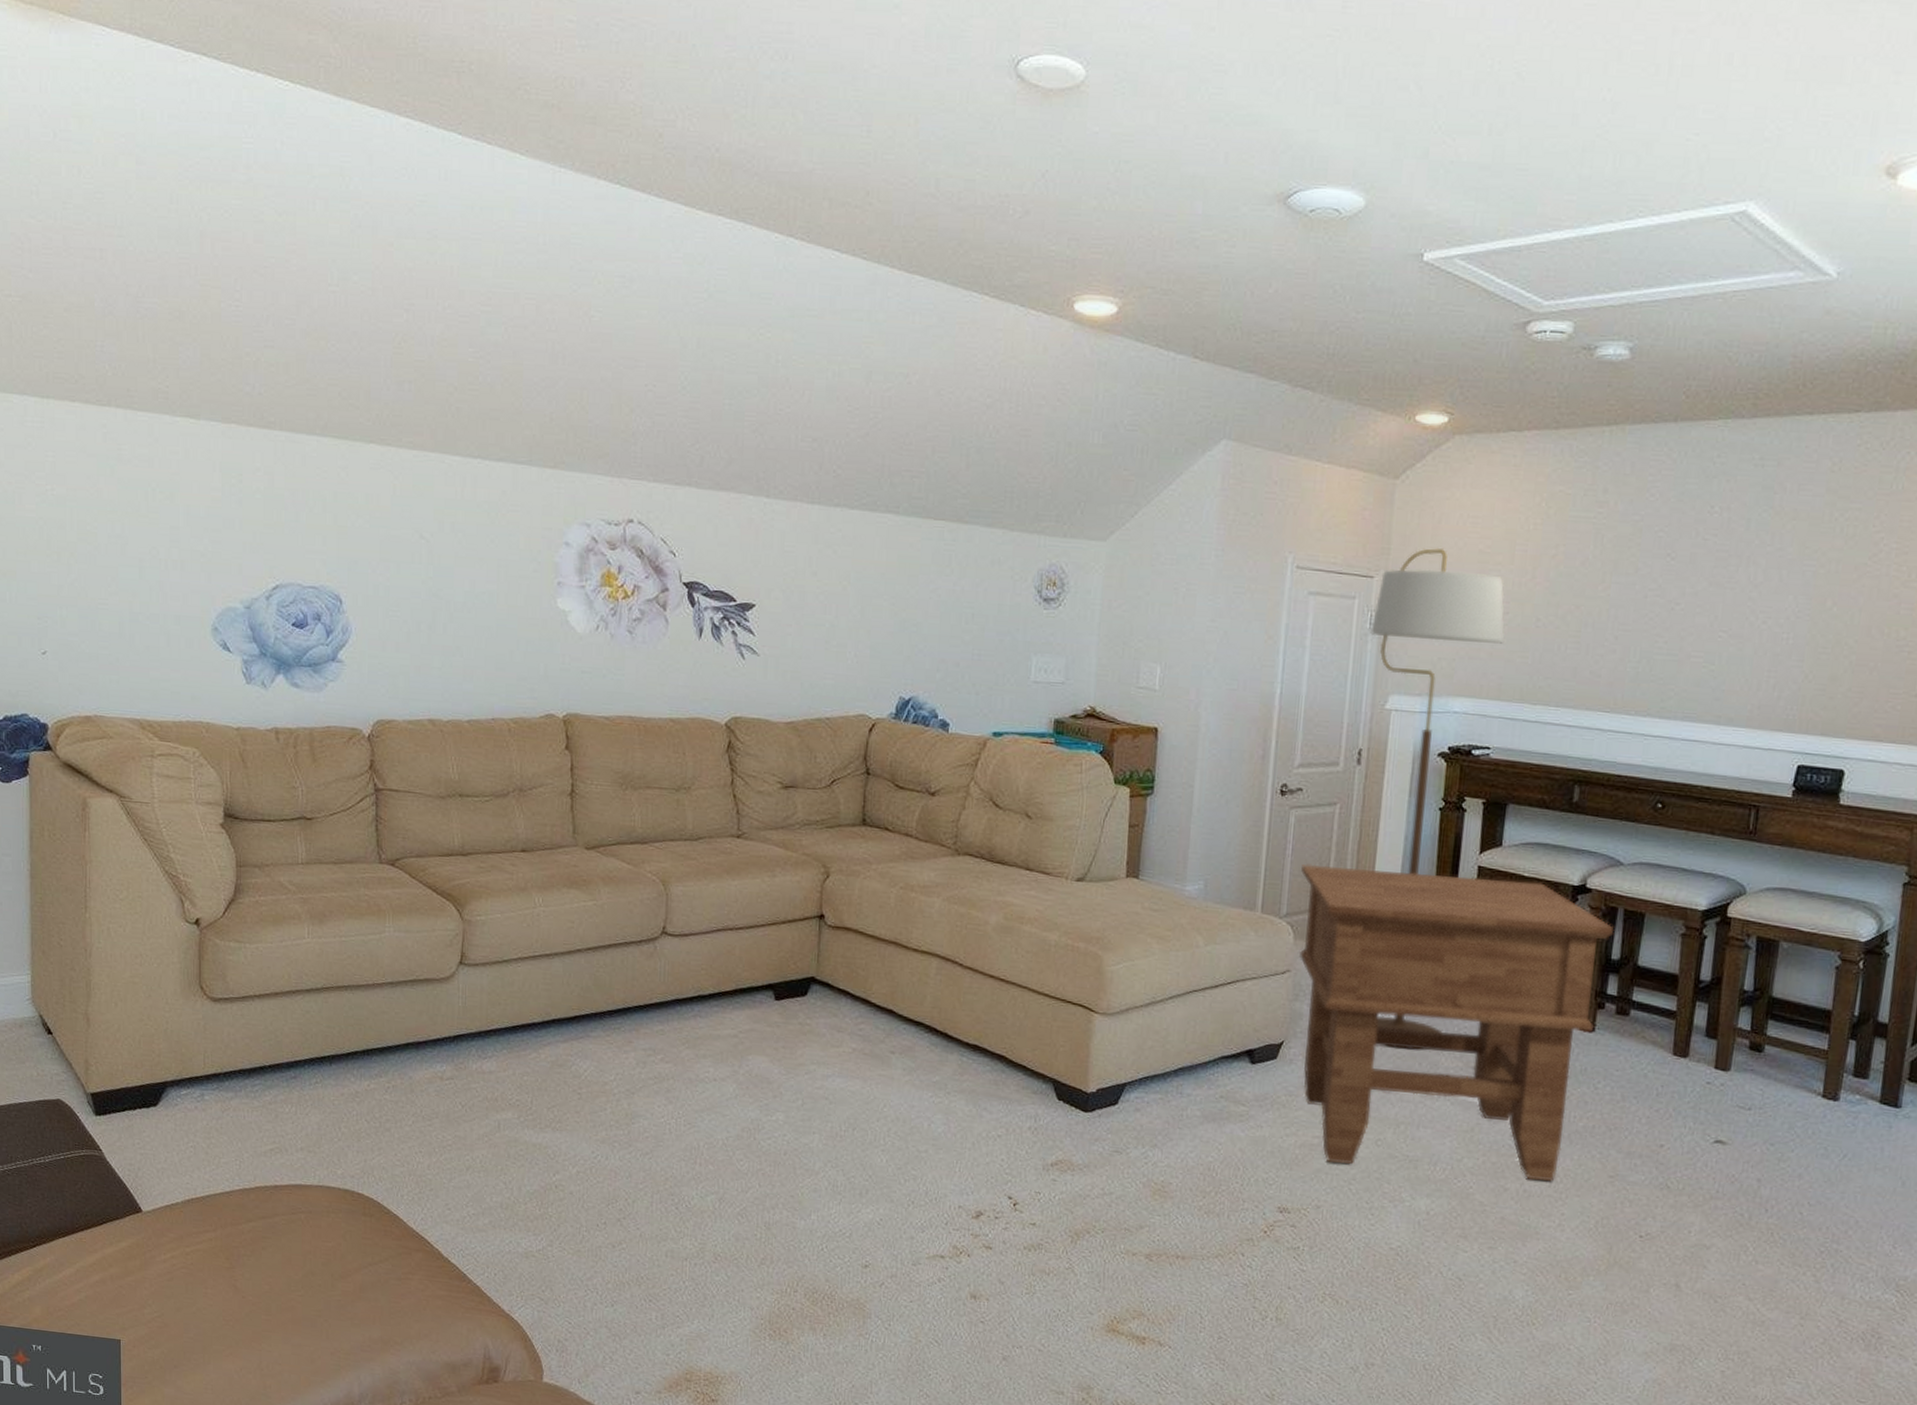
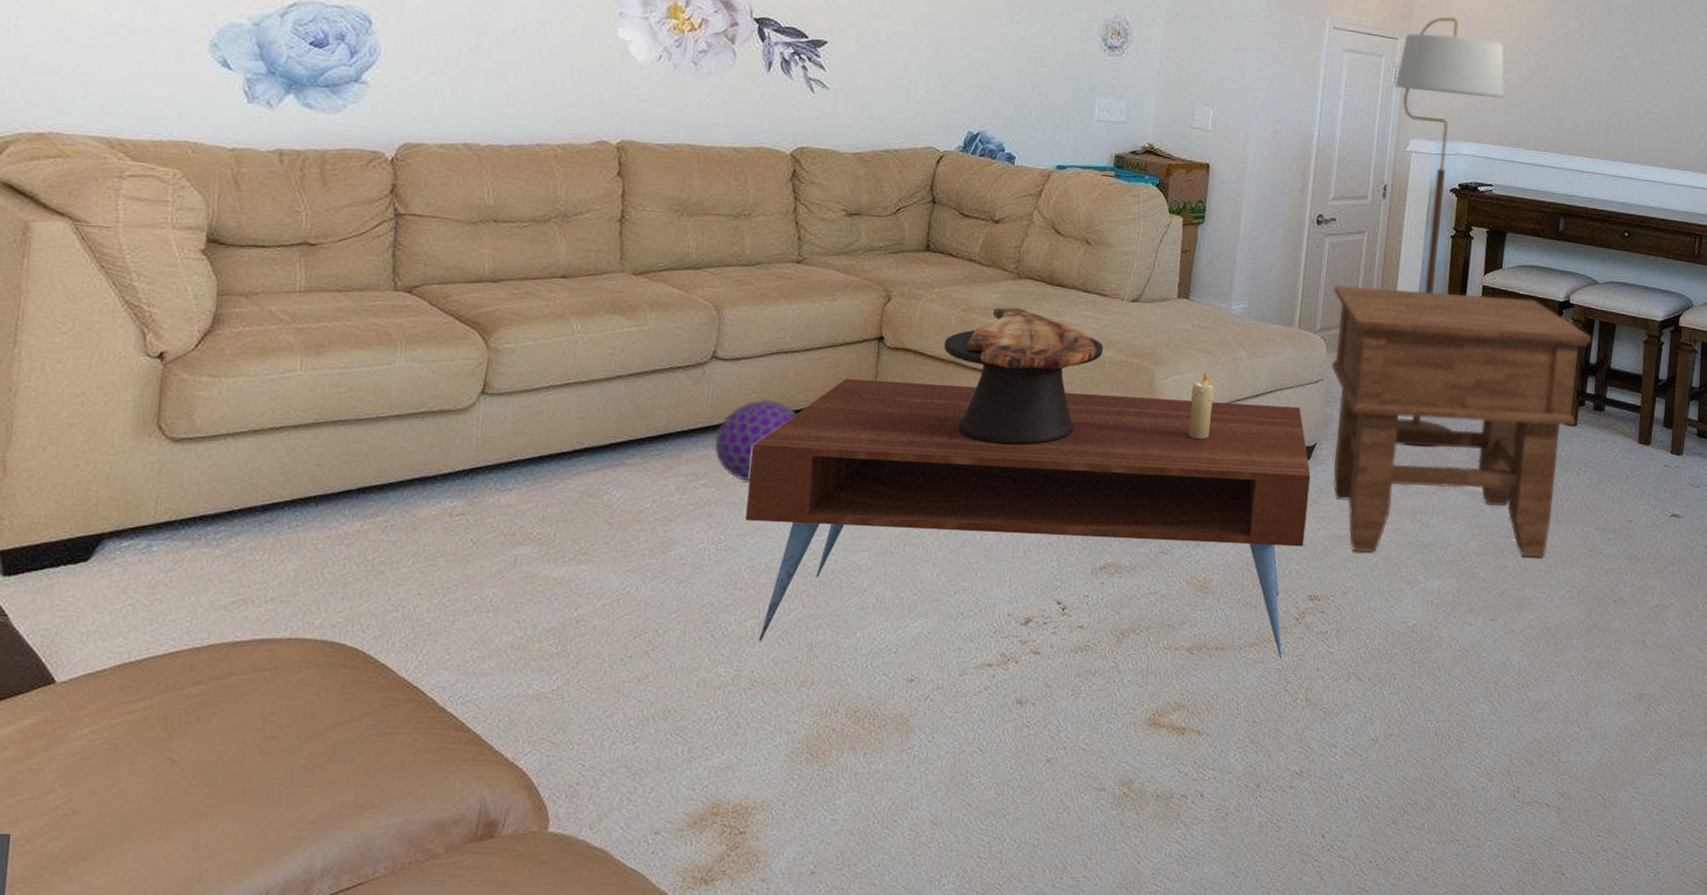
ball: none [669,976,744,1058] -> present [715,399,796,481]
coffee table: none [700,957,1278,1273] -> present [744,378,1311,659]
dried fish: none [883,885,1049,1032] -> present [943,307,1104,446]
candle: none [1141,959,1169,1033] -> present [1188,372,1215,440]

